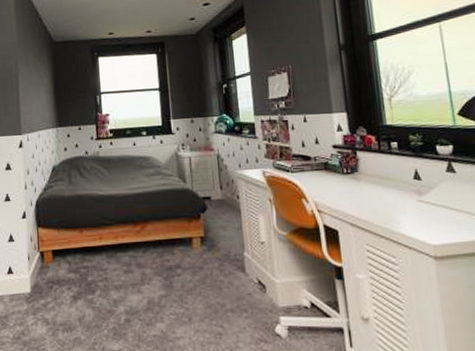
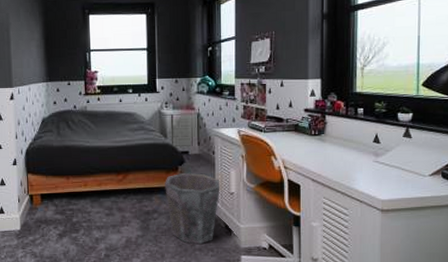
waste bin: none [187,220,249,305] -> present [165,172,220,245]

